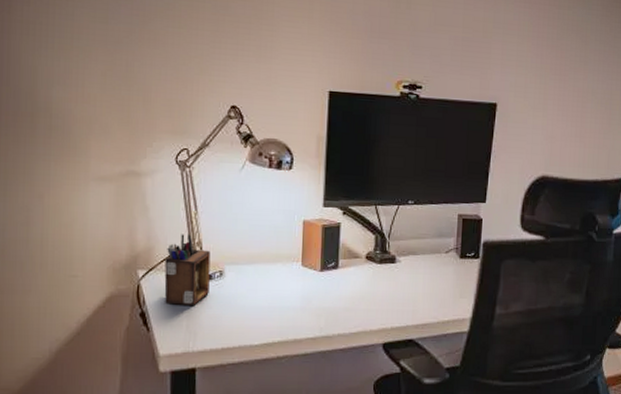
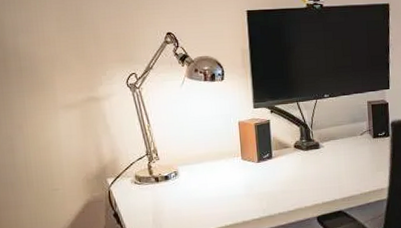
desk organizer: present [164,234,211,307] -> none [128,144,168,204]

